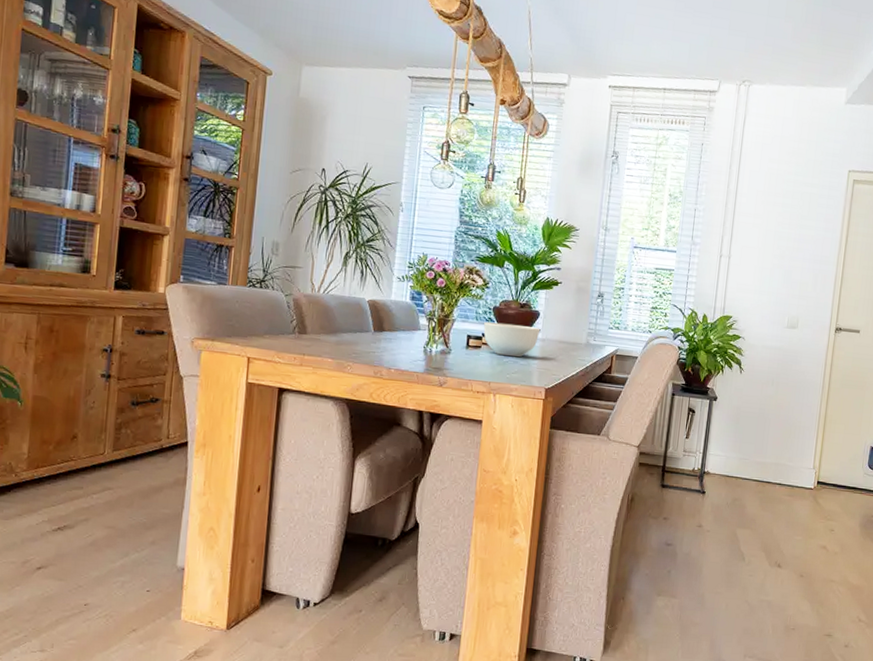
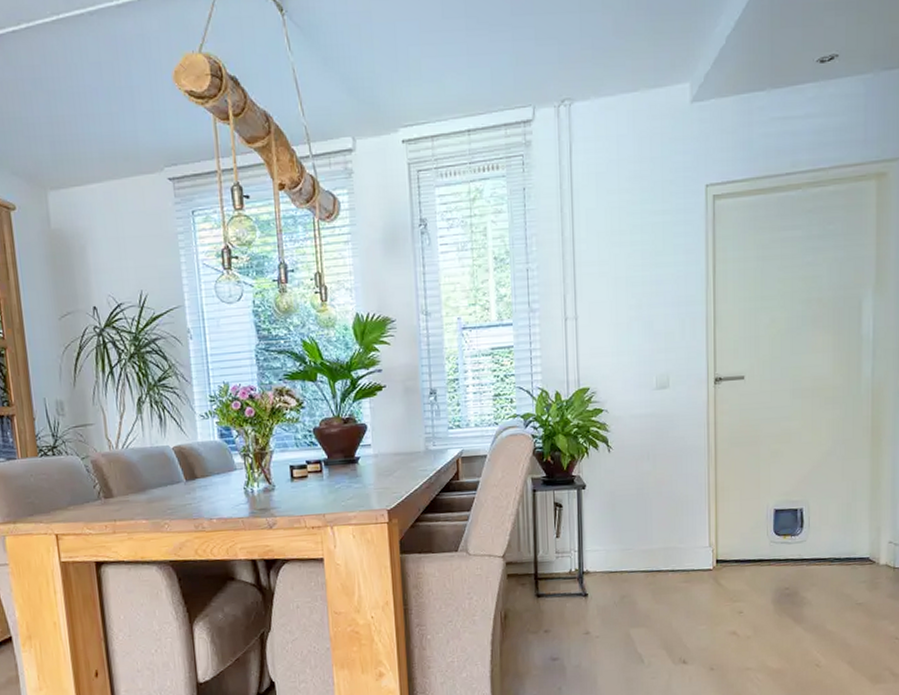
bowl: present [483,322,541,357] -> none [306,443,371,481]

